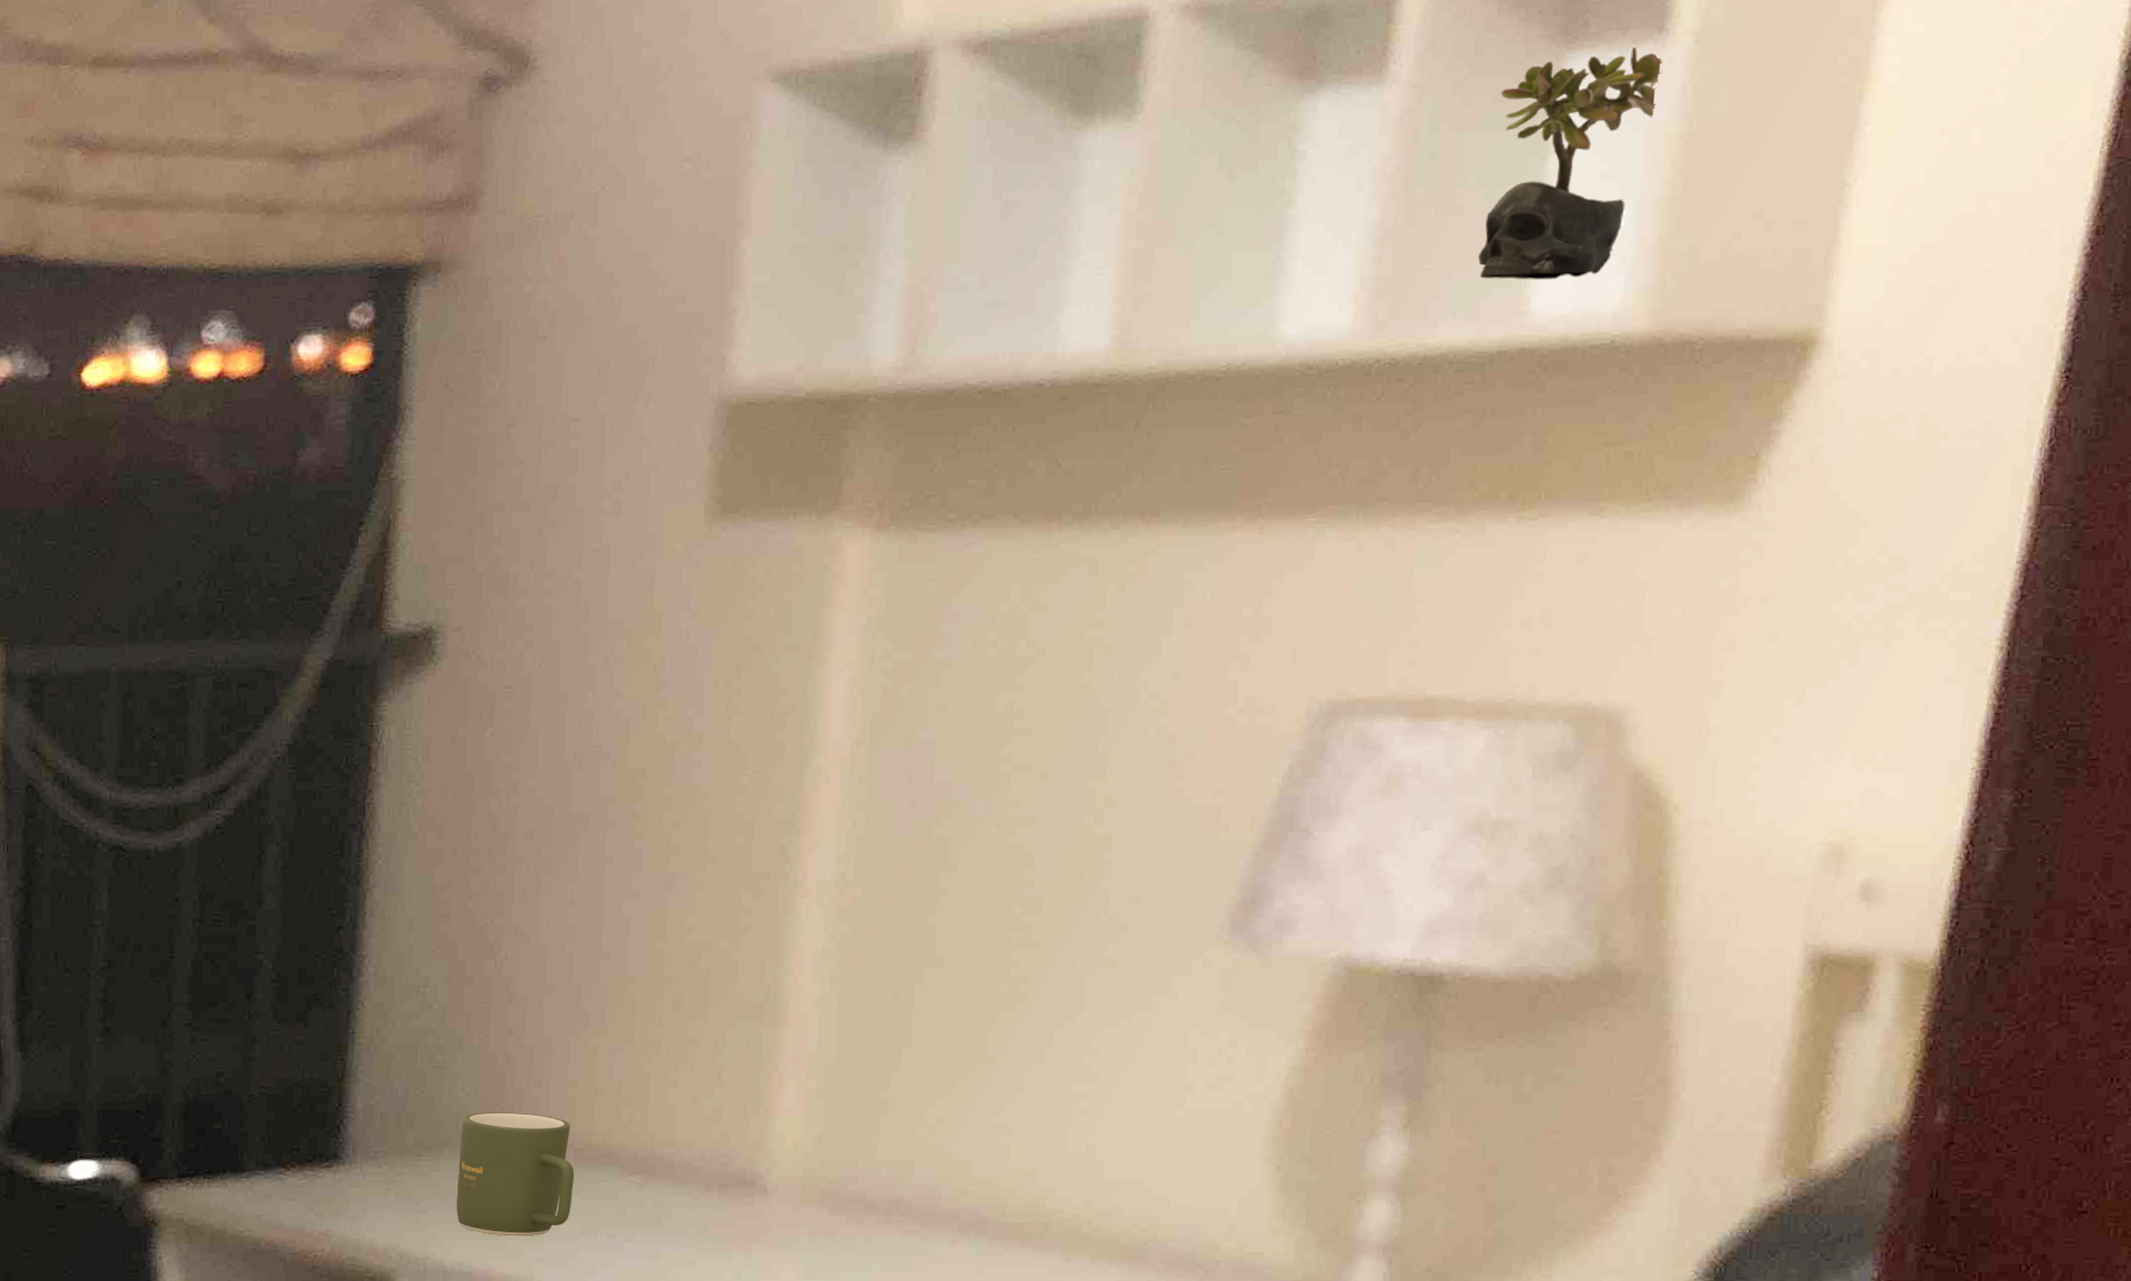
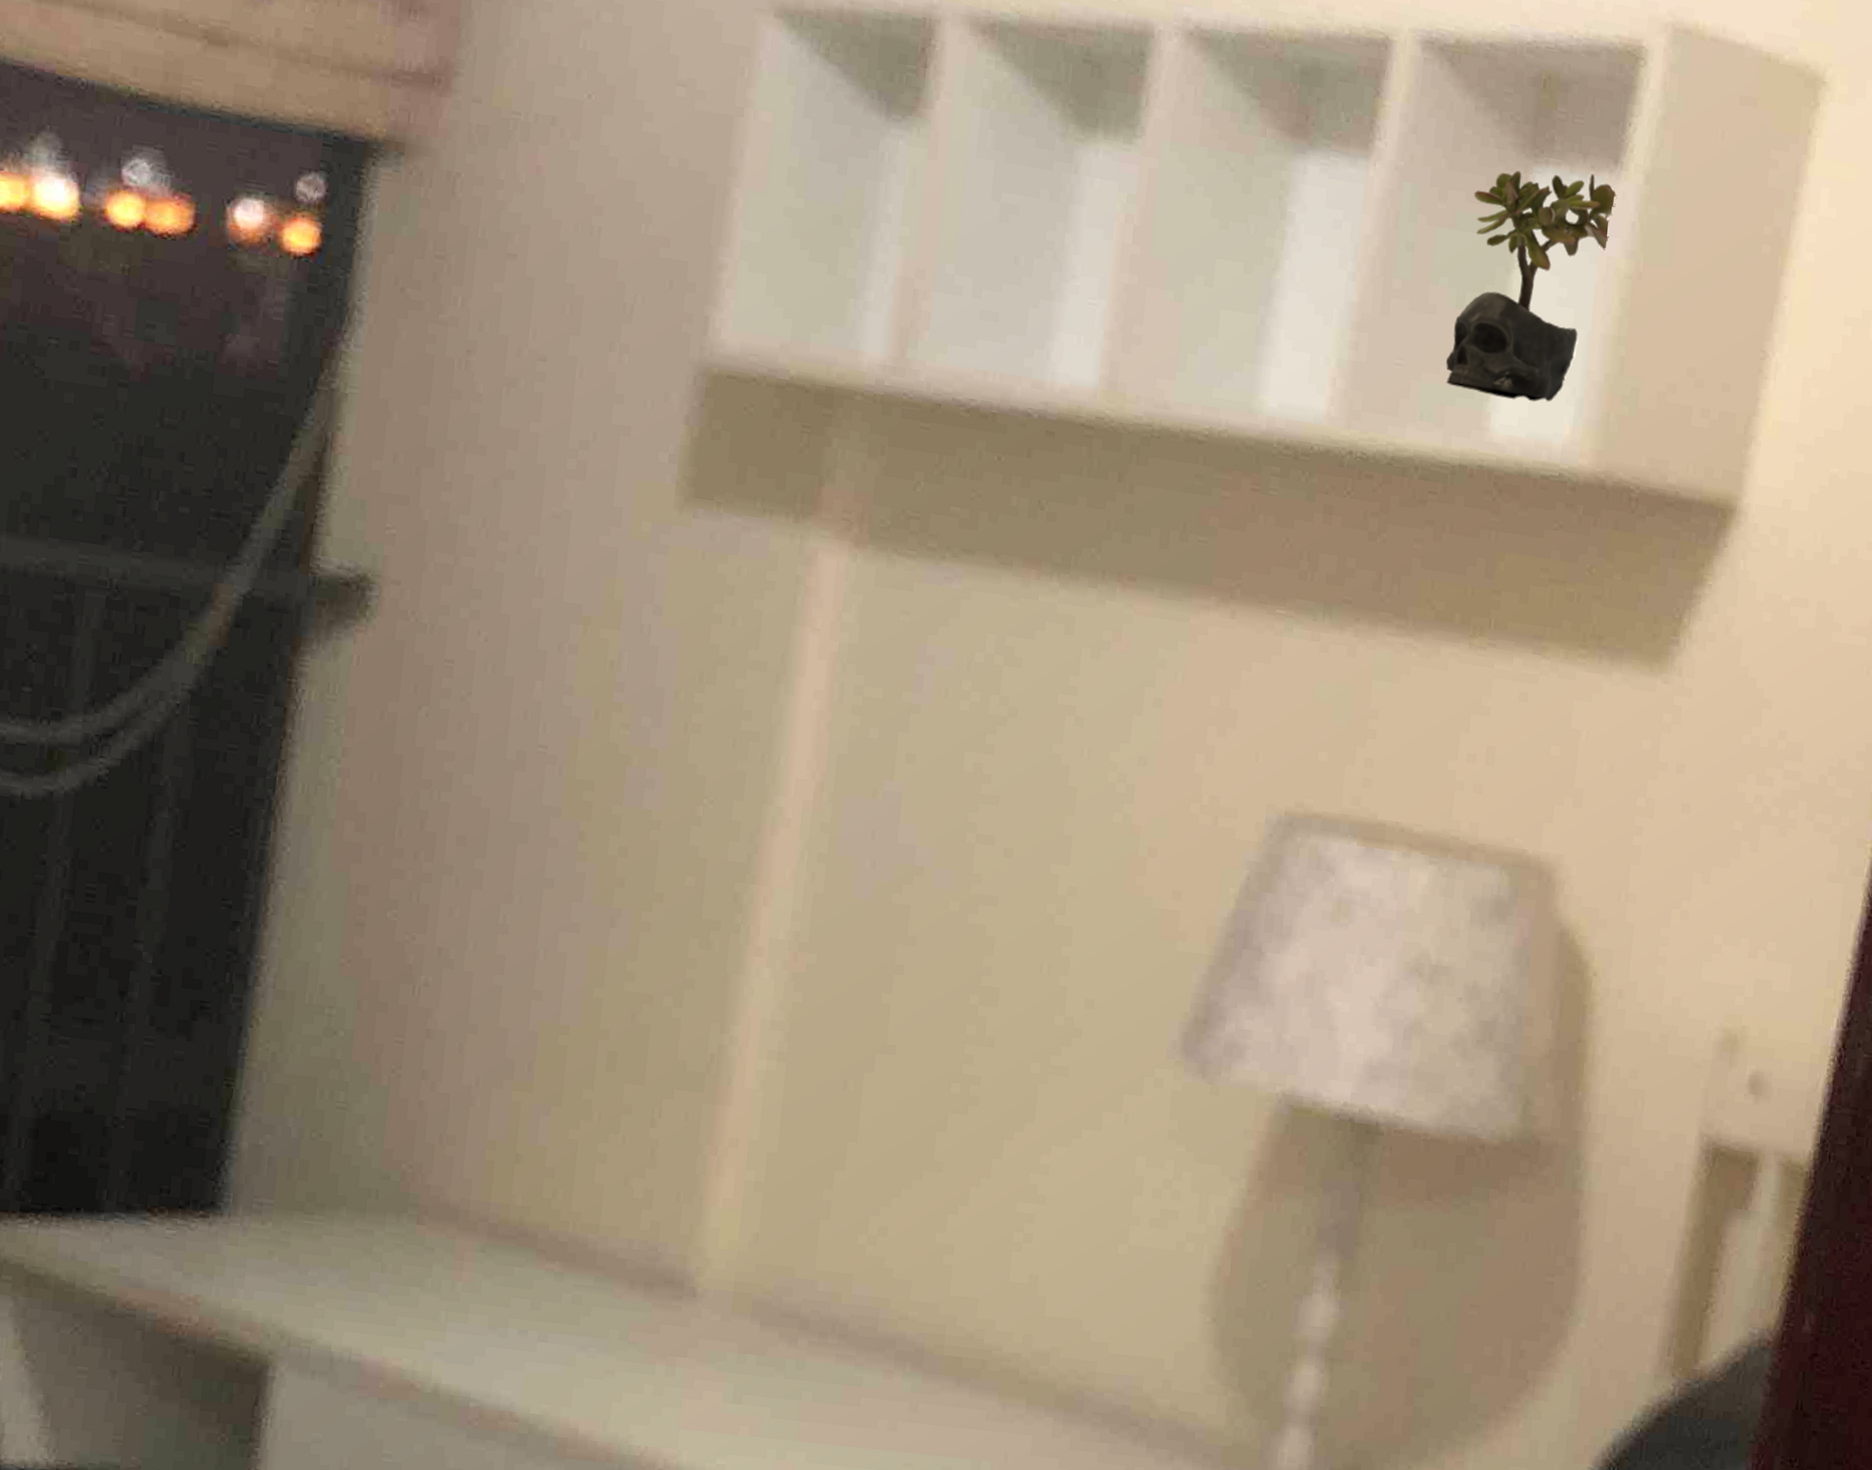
mug: present [456,1112,575,1237] -> none [349,1168,487,1325]

